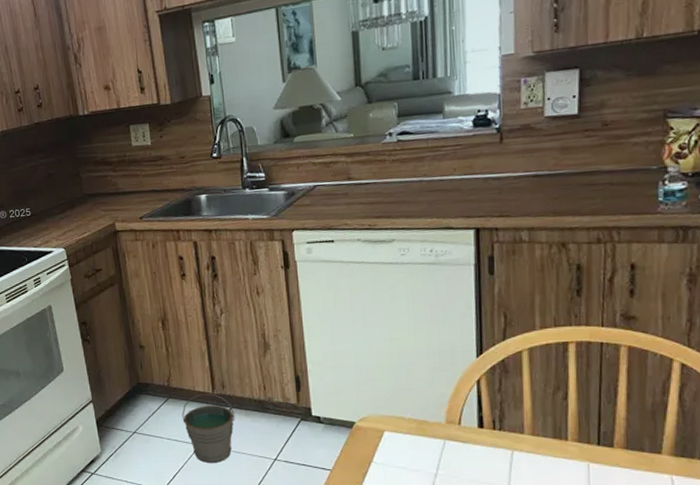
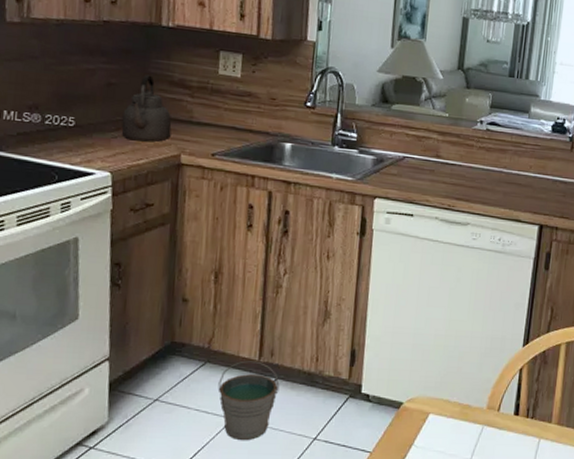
kettle: none [64,160,104,219] -> present [121,74,172,142]

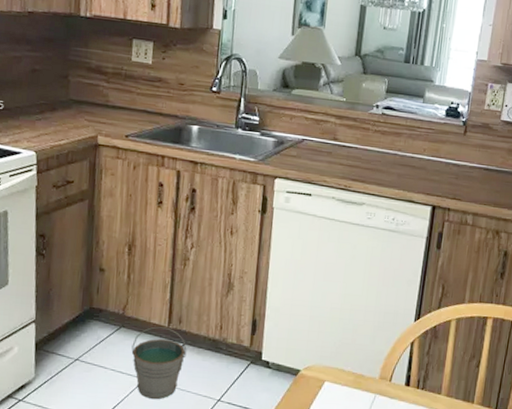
kettle: present [121,74,172,142] -> none [44,61,90,124]

